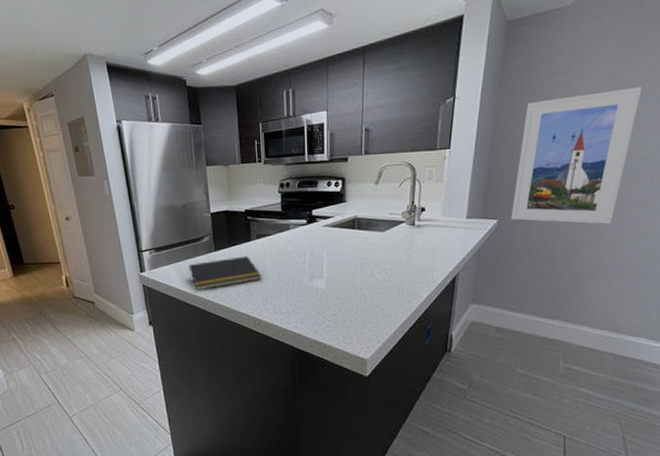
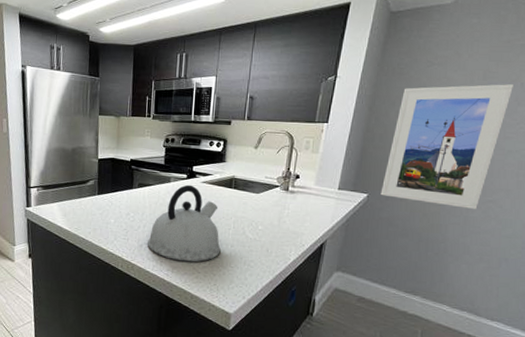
notepad: present [189,256,262,291] -> none [71,202,140,230]
kettle: none [273,230,350,311] -> present [148,184,221,262]

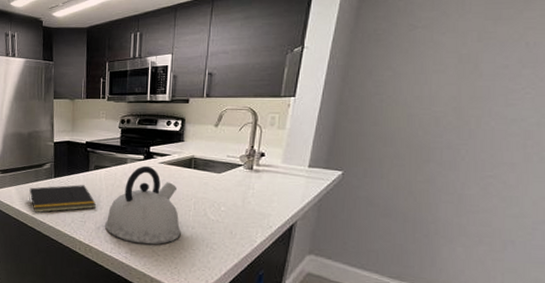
notepad: none [71,202,140,230] -> present [29,185,97,213]
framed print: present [380,84,513,210] -> none [357,45,516,187]

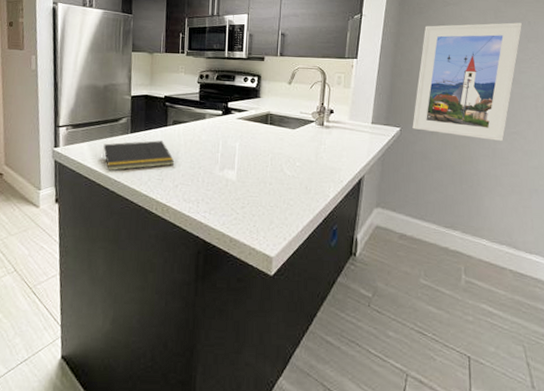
kettle: present [105,165,181,245] -> none [183,121,259,203]
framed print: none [357,45,516,187] -> present [412,22,522,142]

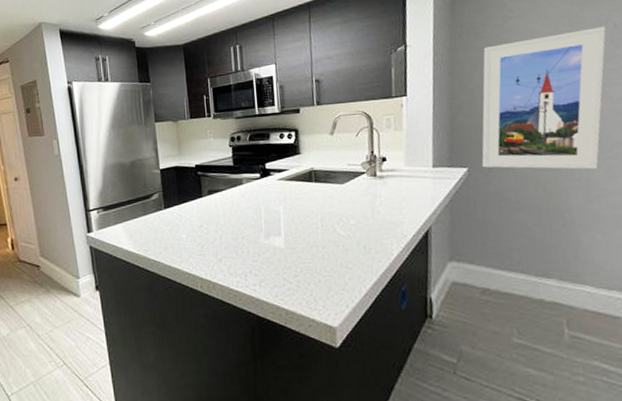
notepad: present [103,140,175,171] -> none [138,213,215,252]

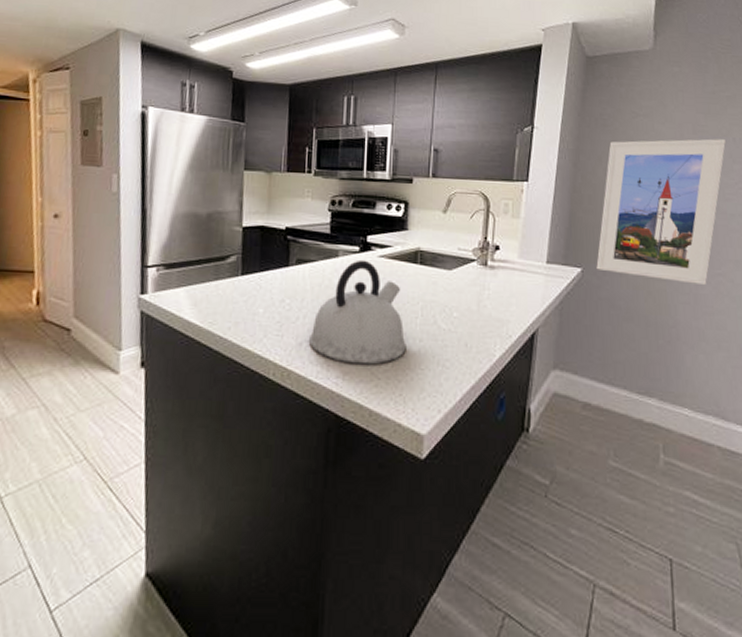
kettle: none [227,184,312,273] -> present [309,259,406,365]

